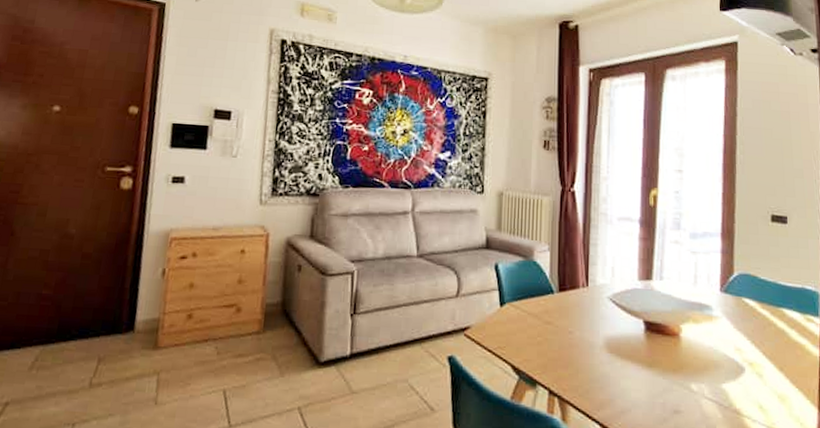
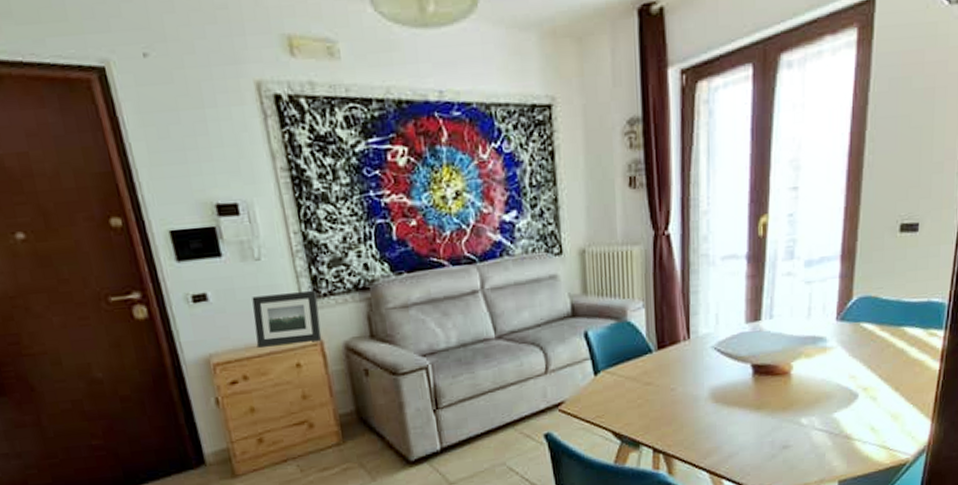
picture frame: none [212,186,275,234] -> present [252,290,322,348]

